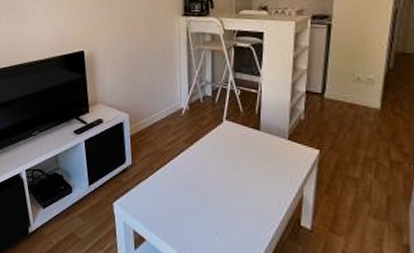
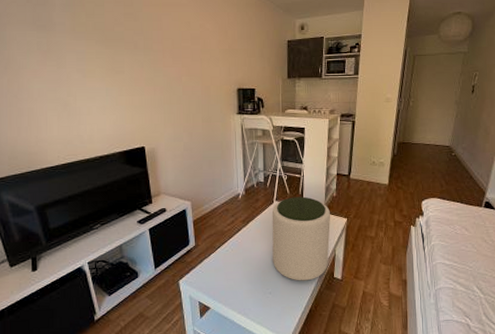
plant pot: none [220,116,296,225] -> present [272,196,330,281]

